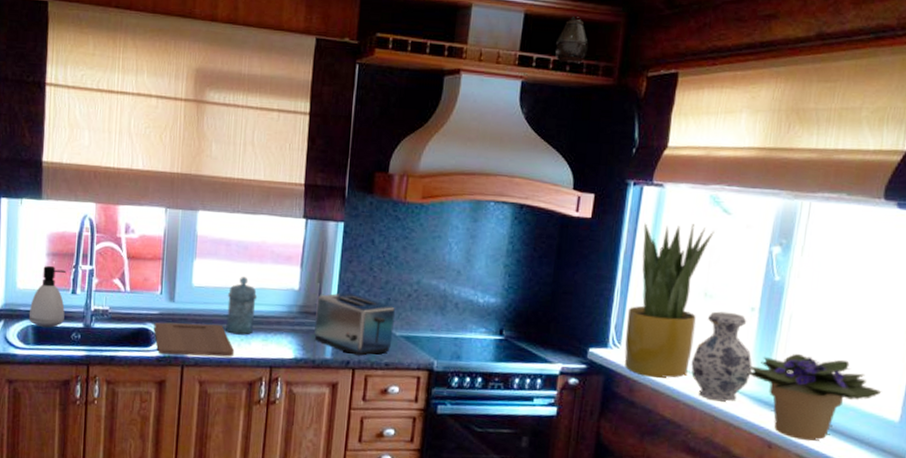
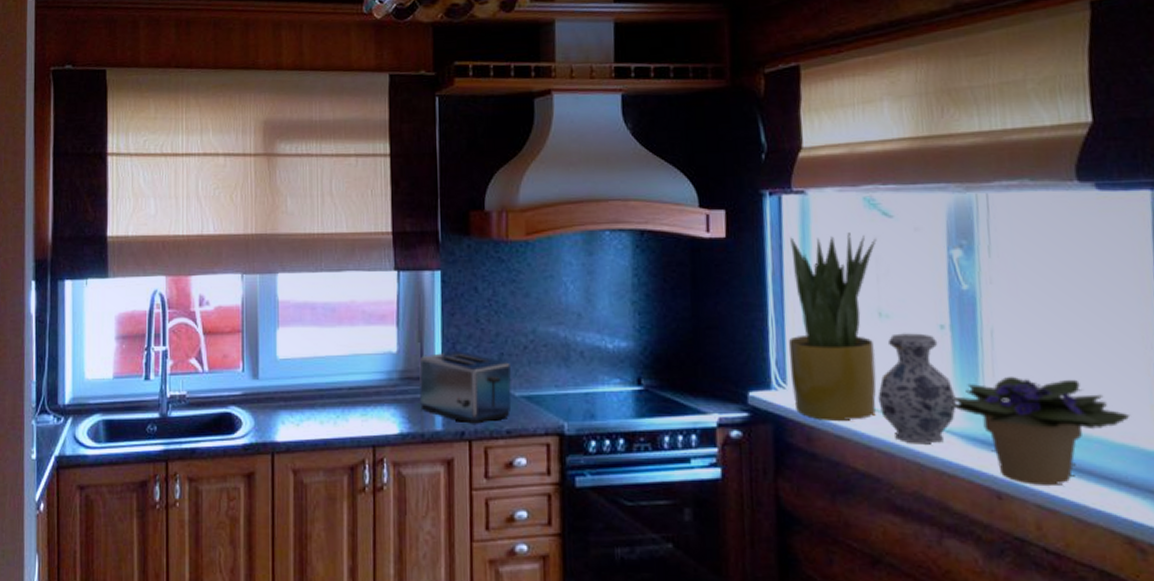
soap dispenser: present [28,265,67,329] -> none [99,350,138,422]
cutting board: present [154,322,235,358] -> none [237,400,331,442]
canister: present [226,277,258,335] -> none [317,343,351,411]
decorative jar: present [555,16,589,66] -> none [653,19,692,73]

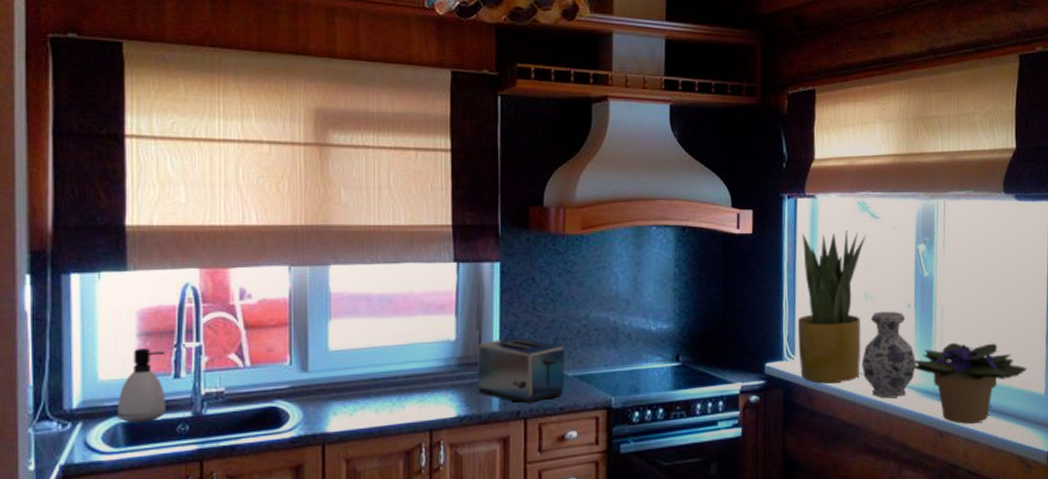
soap dispenser: none [99,350,138,422] -> present [116,347,166,424]

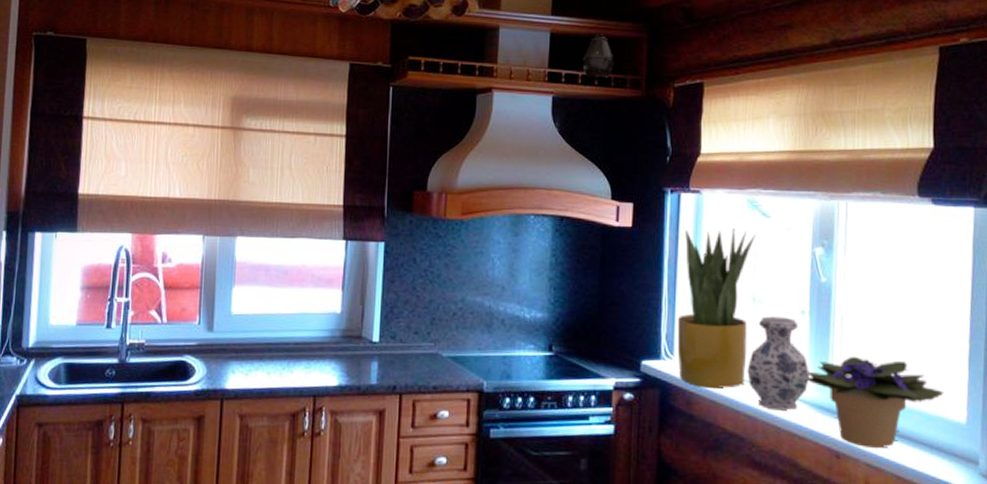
soap dispenser: present [116,347,166,424] -> none [61,299,101,366]
toaster: present [477,337,565,405] -> none [358,314,440,381]
decorative jar: none [698,41,730,88] -> present [582,34,614,80]

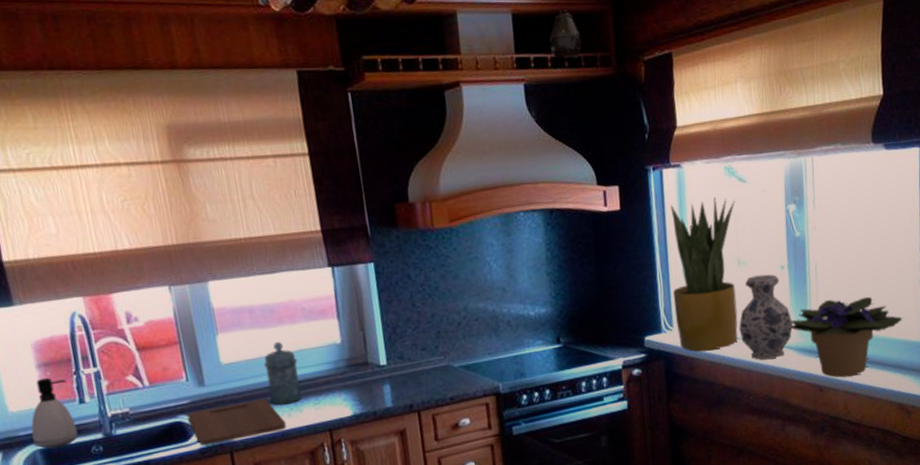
soap dispenser: none [61,299,101,366] -> present [31,377,78,450]
cutting board: none [191,353,276,389] -> present [187,398,287,447]
canister: none [267,302,299,364] -> present [263,342,302,405]

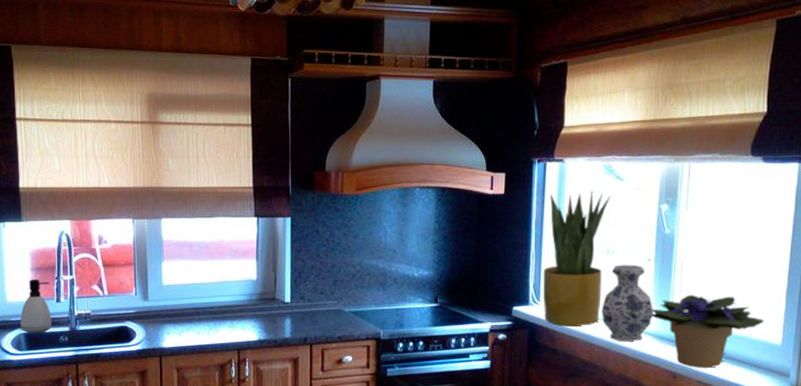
cutting board: present [187,398,287,447] -> none [132,316,205,348]
canister: present [263,342,302,405] -> none [194,273,221,324]
decorative jar: present [549,10,582,62] -> none [459,21,488,64]

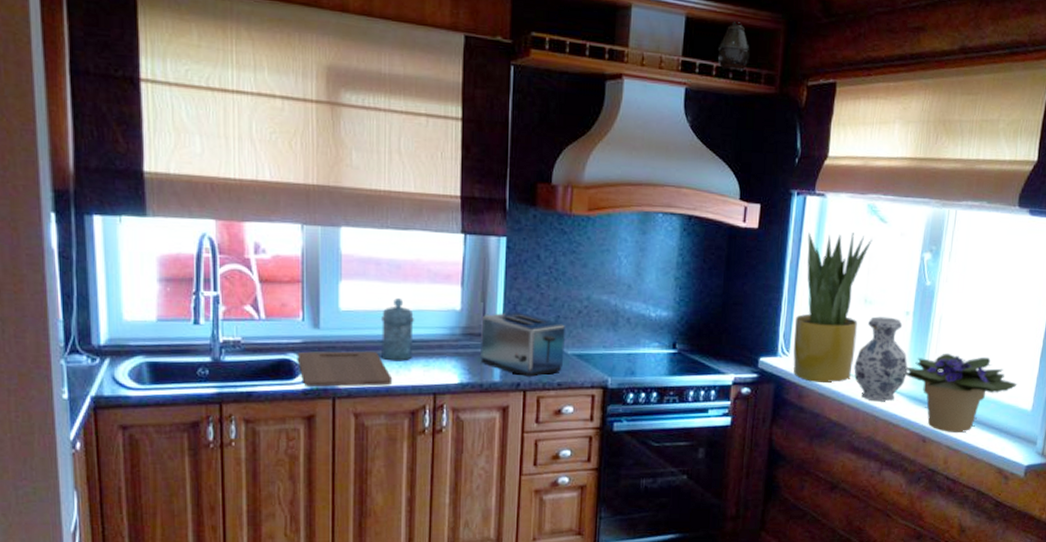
soap dispenser: present [20,279,52,335] -> none [141,292,187,365]
cutting board: none [132,316,205,348] -> present [297,351,393,388]
canister: none [194,273,221,324] -> present [380,298,415,361]
toaster: none [273,279,342,333] -> present [480,312,565,378]
decorative jar: none [459,21,488,64] -> present [718,22,750,74]

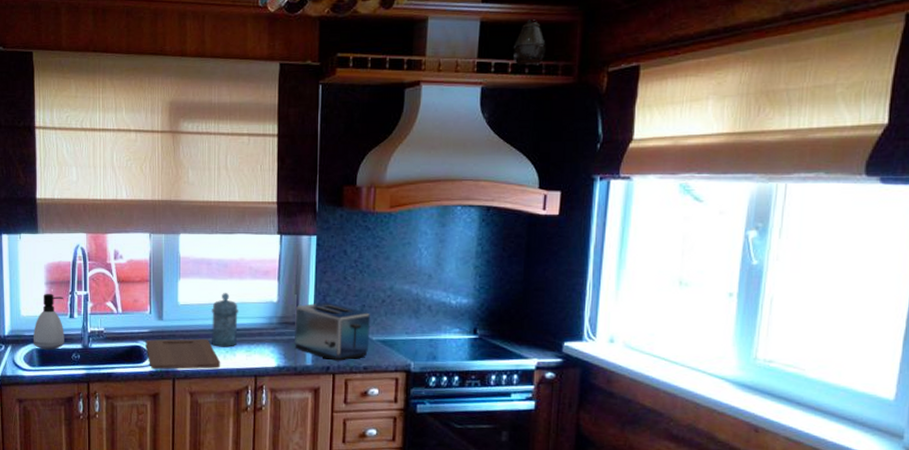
soap dispenser: none [141,292,187,365] -> present [33,293,64,351]
planter: present [793,232,873,383] -> none [600,214,686,368]
vase: present [854,316,908,402] -> none [669,299,733,388]
potted flower: present [903,353,1018,433] -> none [728,336,874,423]

